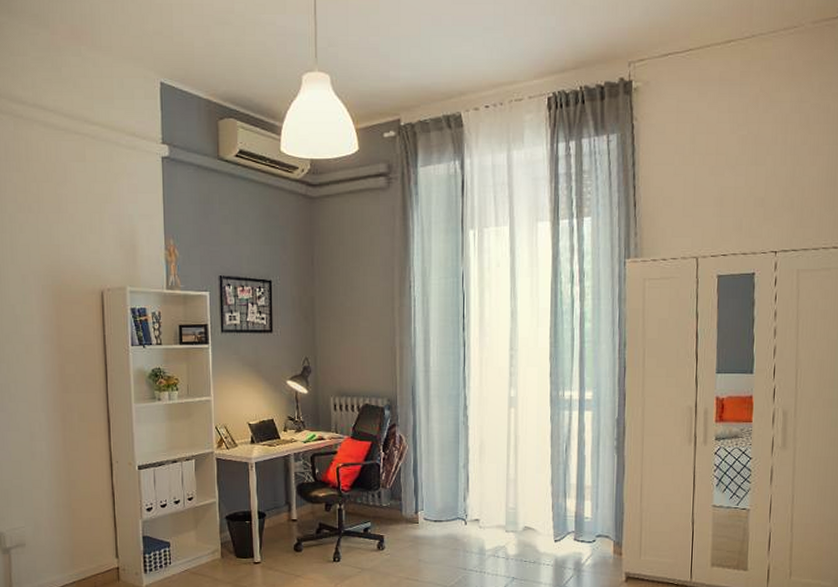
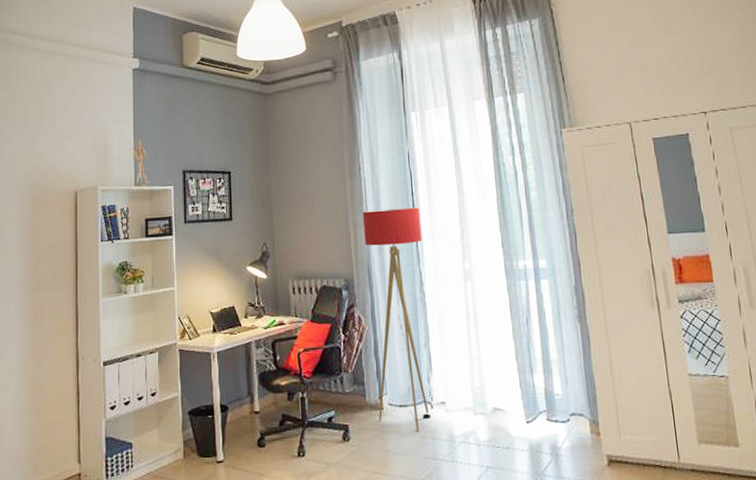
floor lamp: none [410,331,470,545] -> present [362,207,431,432]

